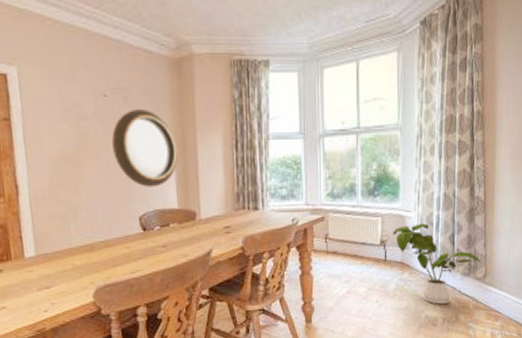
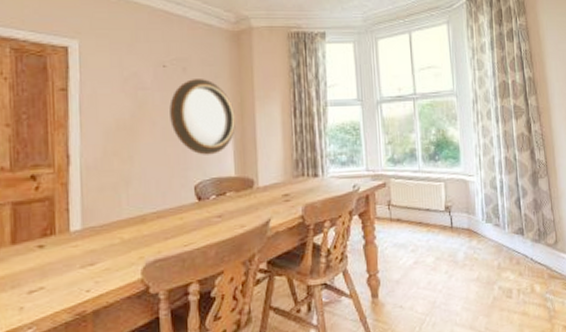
house plant: present [393,223,481,304] -> none [457,188,550,274]

